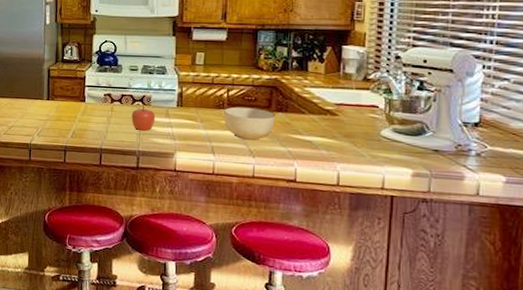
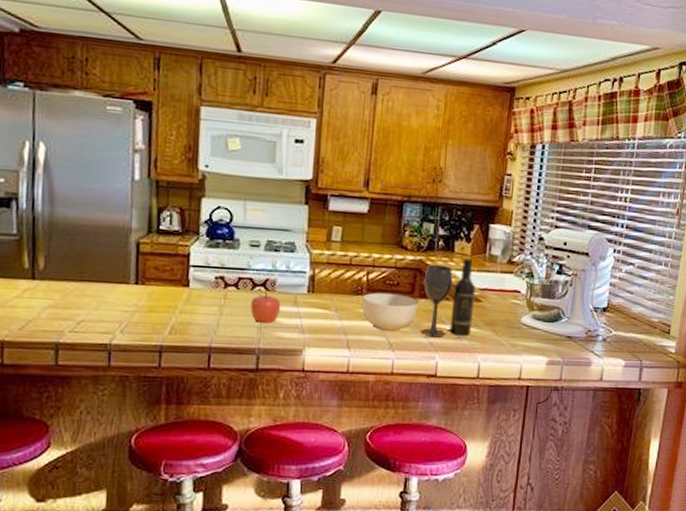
wine glass: none [278,82,308,147] -> present [420,264,453,338]
wine bottle: none [307,76,332,148] -> present [449,258,476,338]

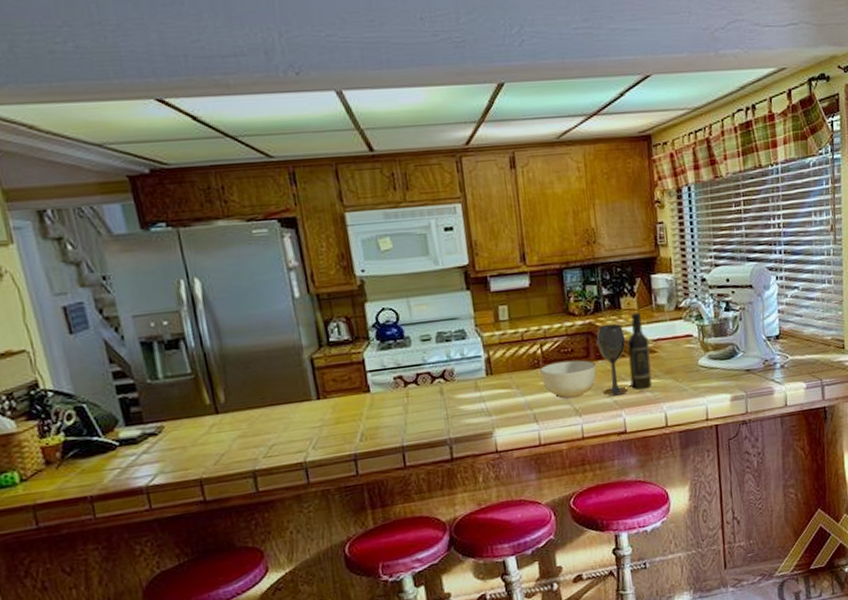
fruit: present [250,291,281,324] -> none [433,382,464,415]

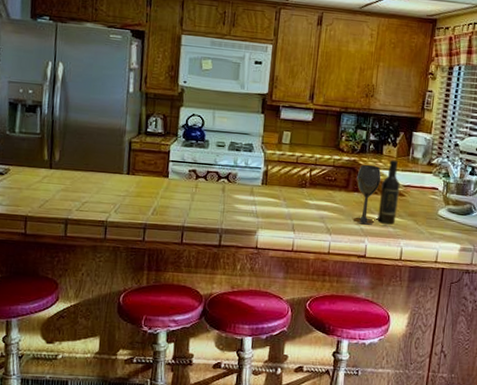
bowl: present [540,359,597,399] -> none [305,186,353,219]

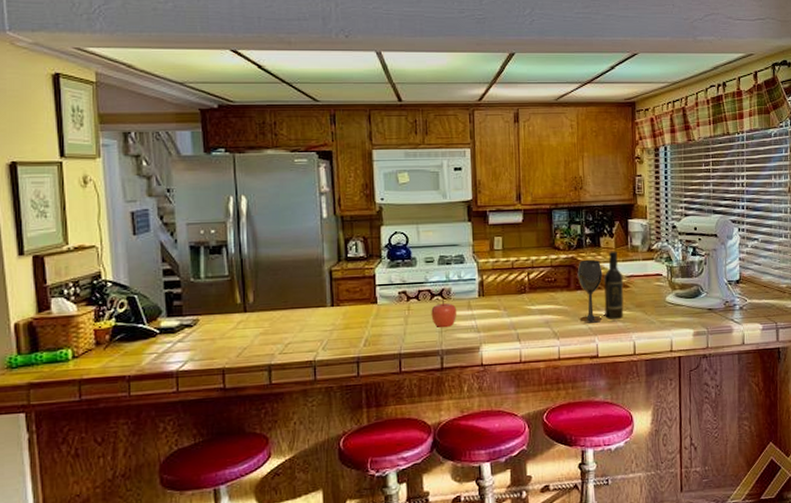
fruit: none [216,183,240,210] -> present [431,299,457,328]

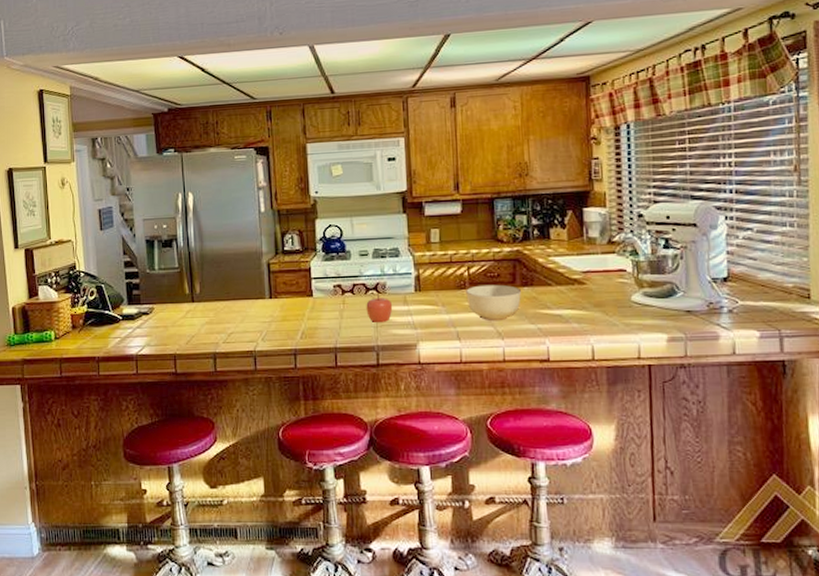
bowl: none [526,288,576,323] -> present [466,284,522,322]
wine glass: present [577,259,603,323] -> none [523,253,554,323]
wine bottle: present [604,251,624,321] -> none [555,243,580,321]

